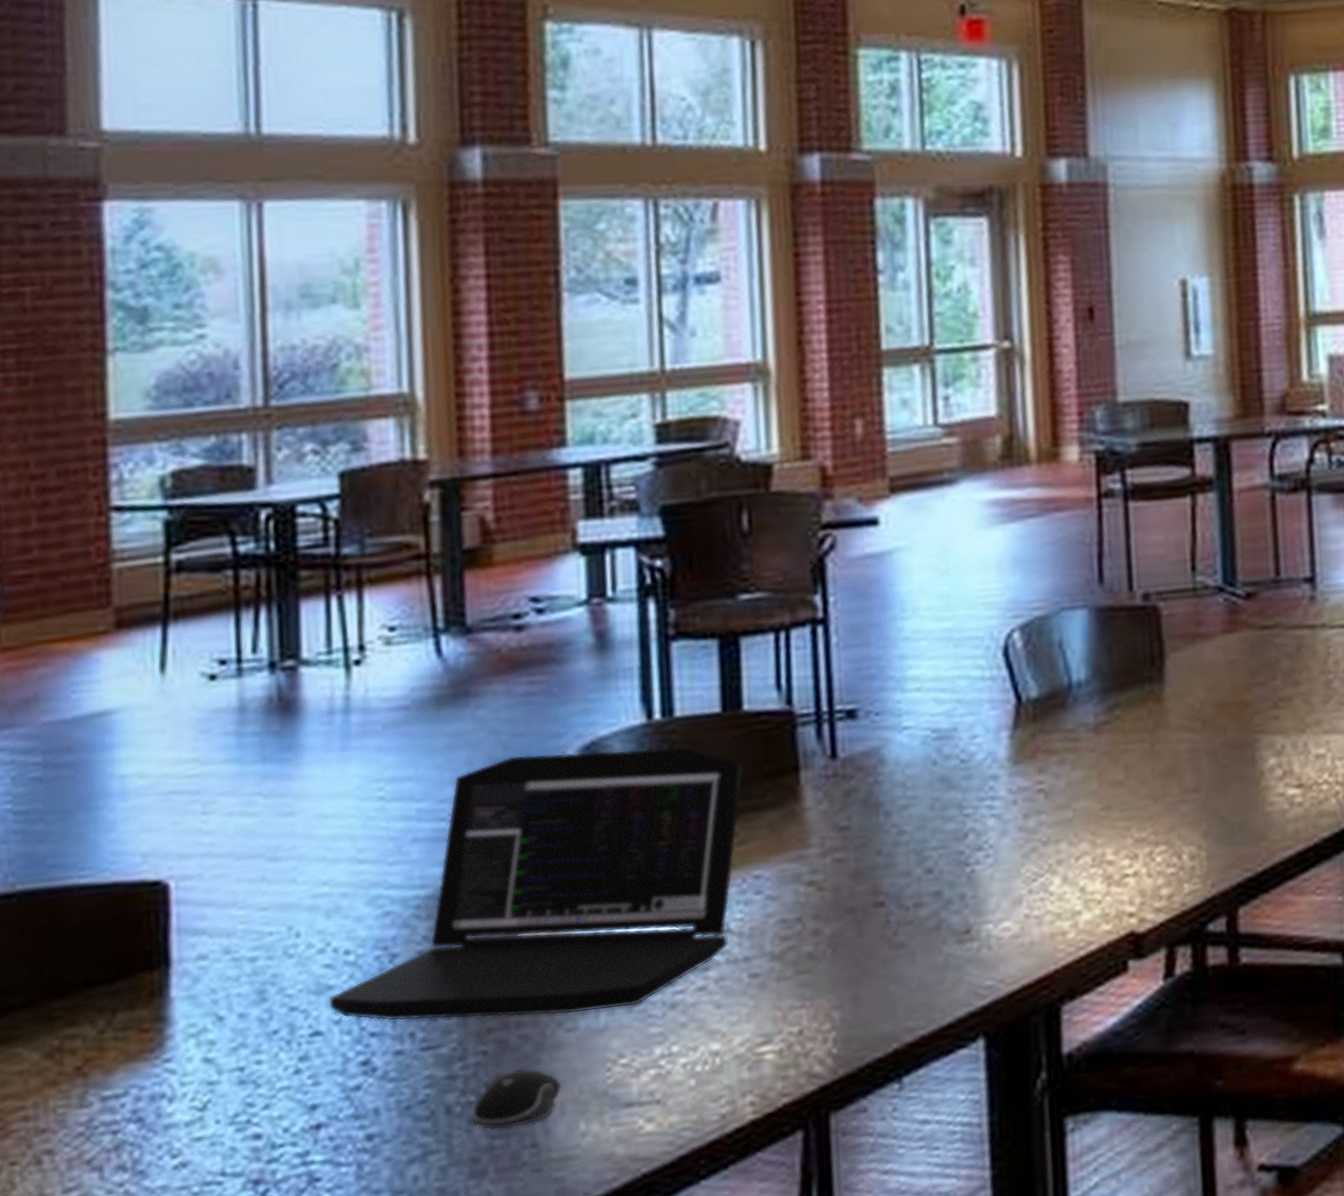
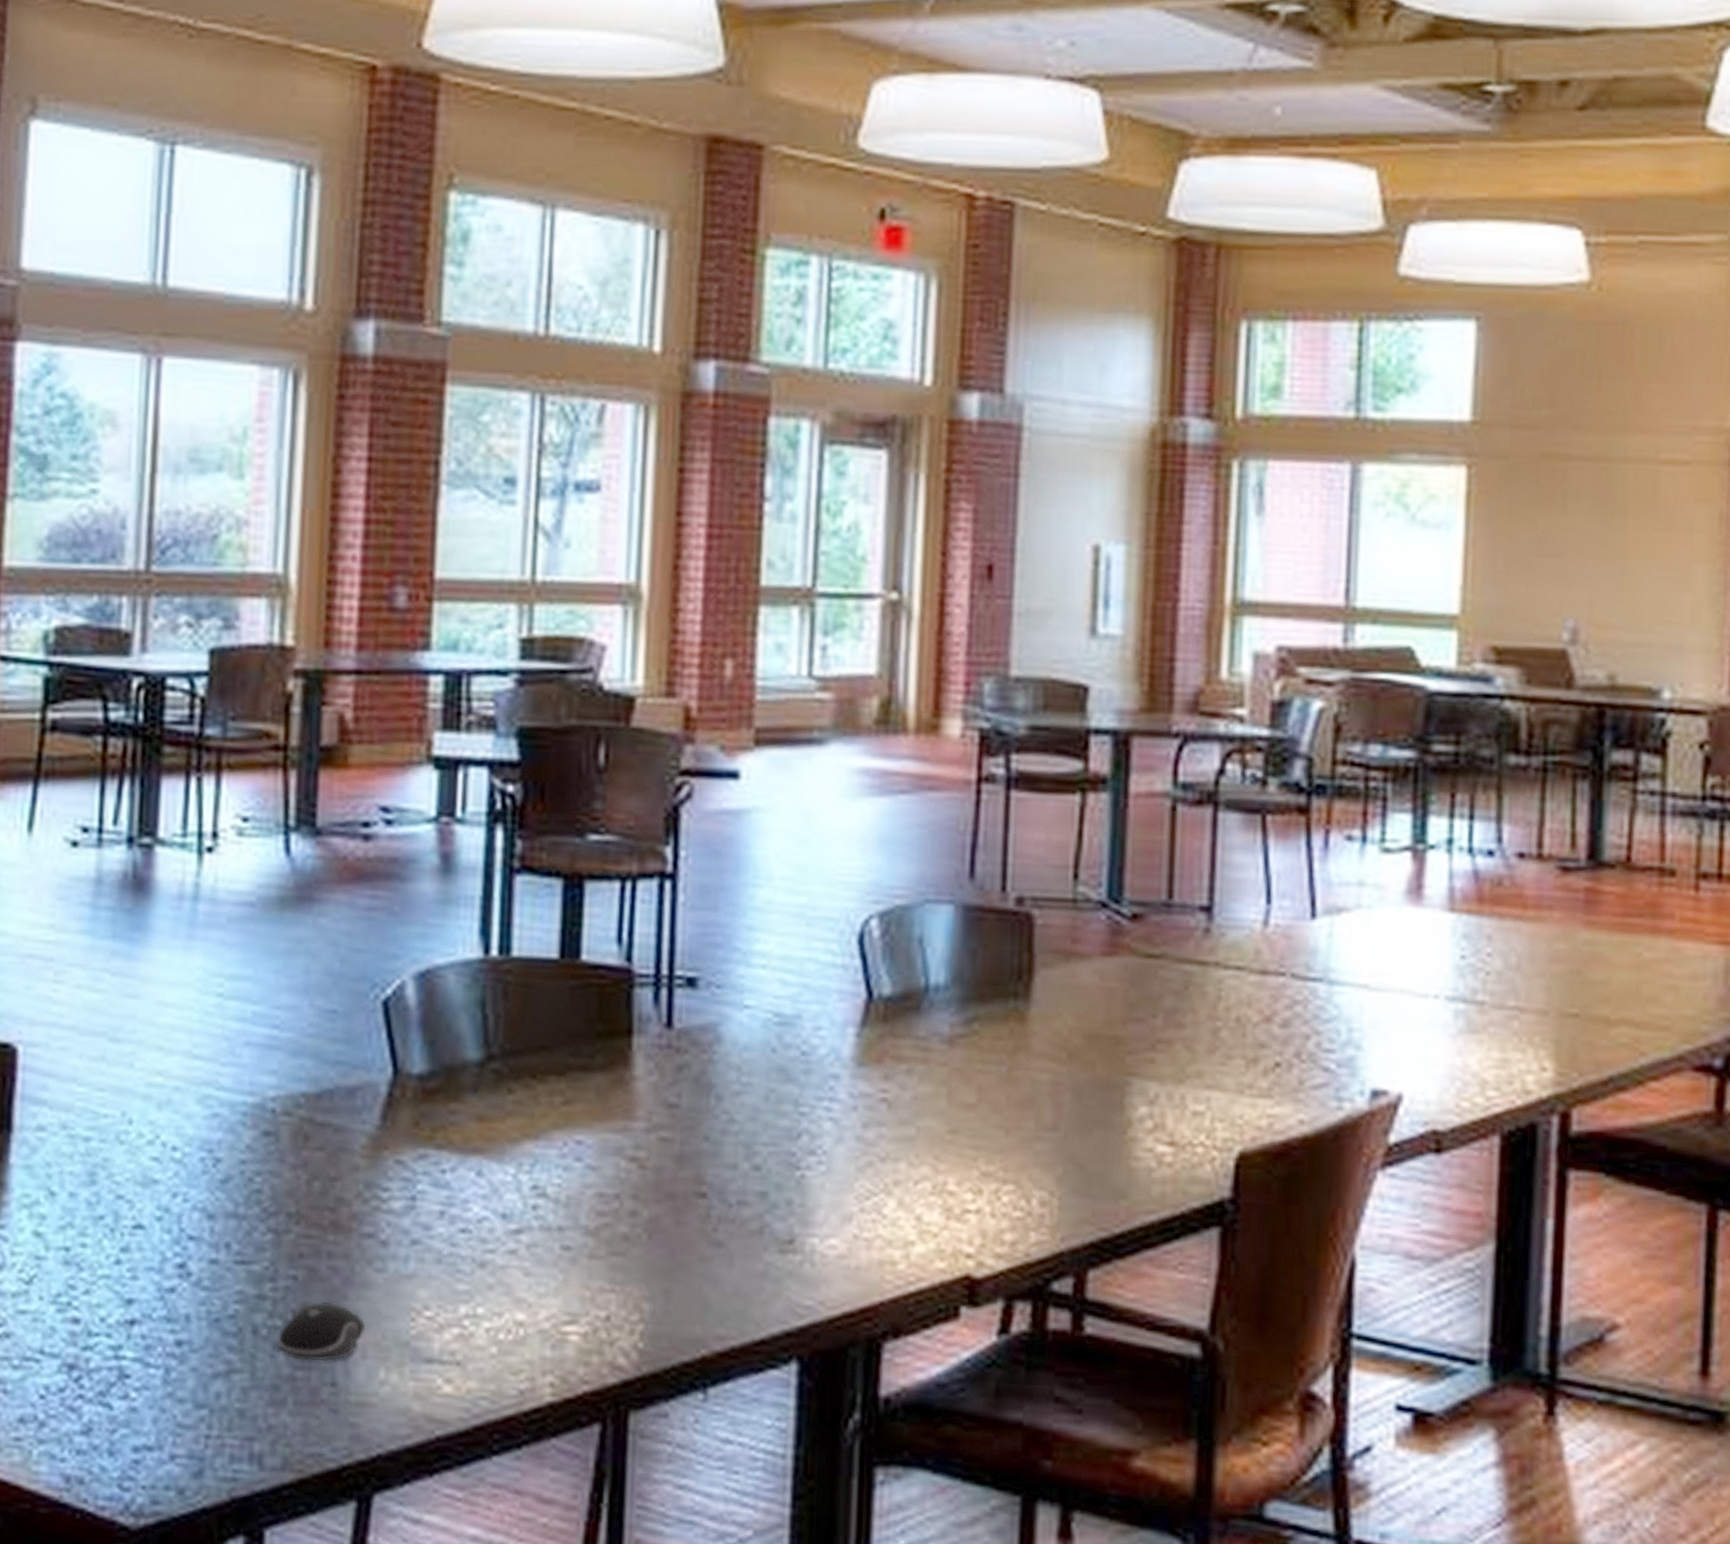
laptop: present [329,747,743,1021] -> none [153,971,575,1257]

